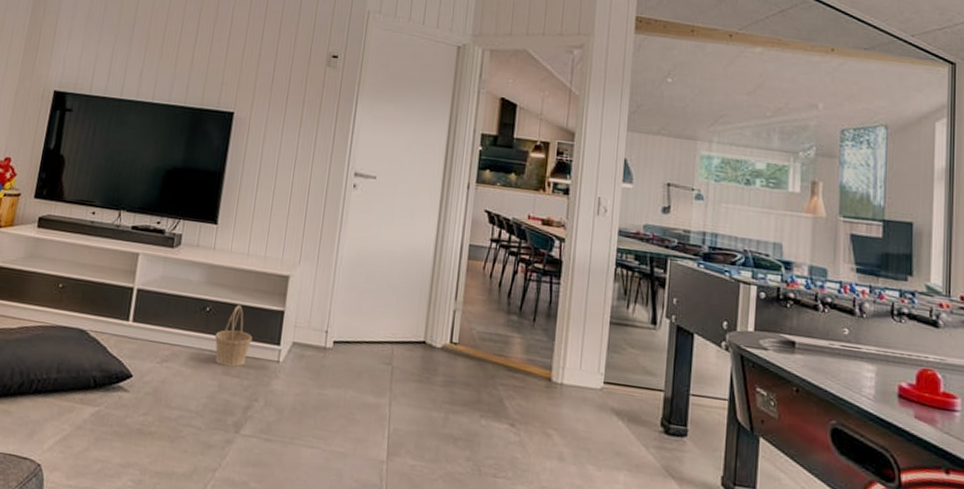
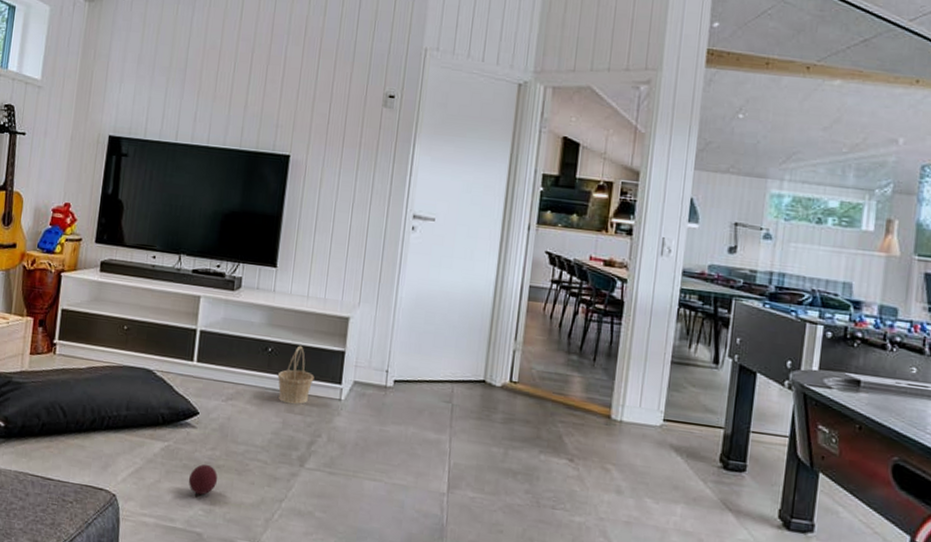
ball: none [118,430,150,465] -> present [188,464,218,496]

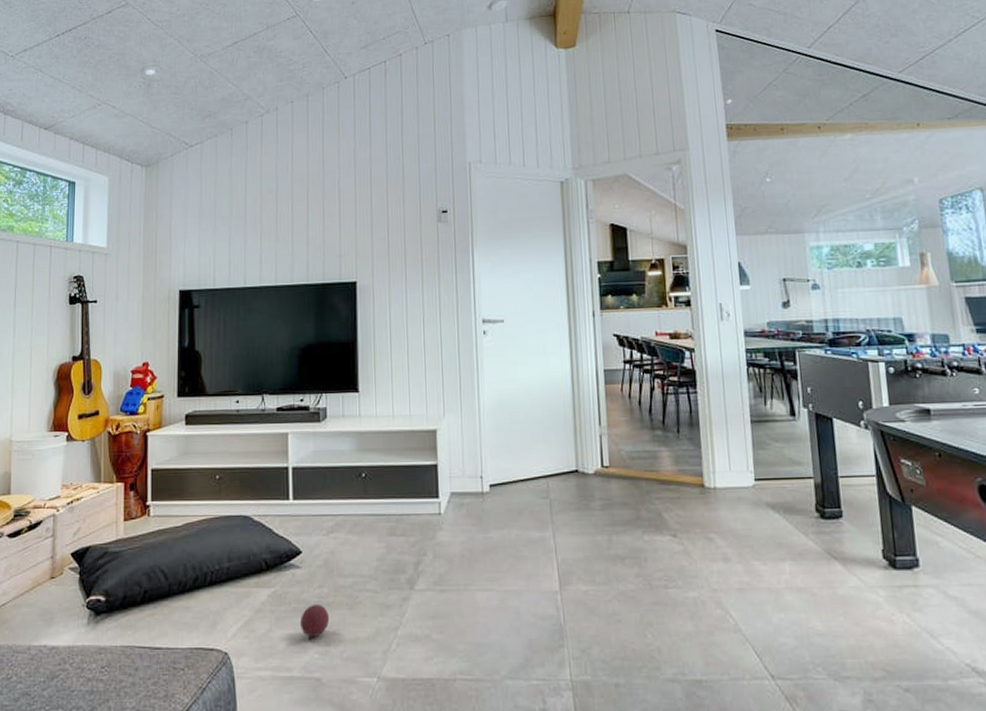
basket: present [277,345,314,405] -> none [374,466,411,527]

